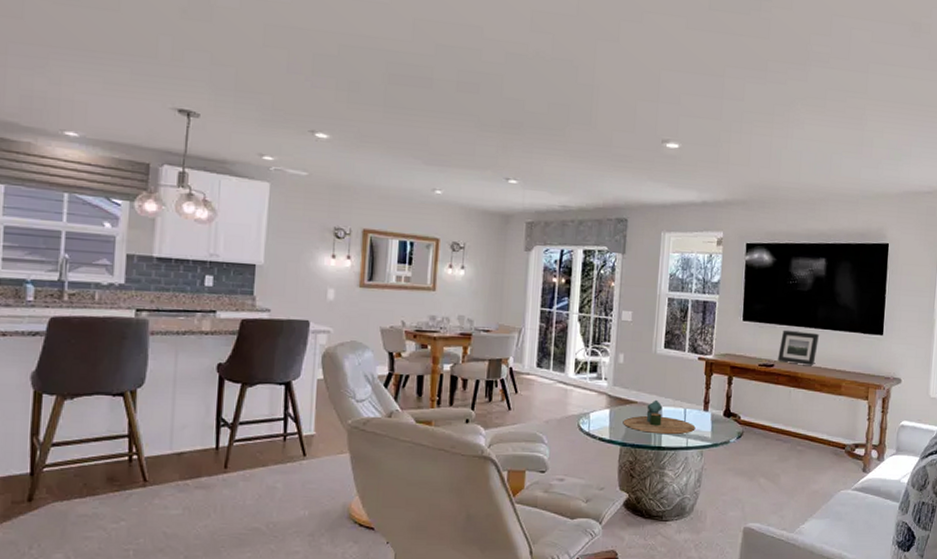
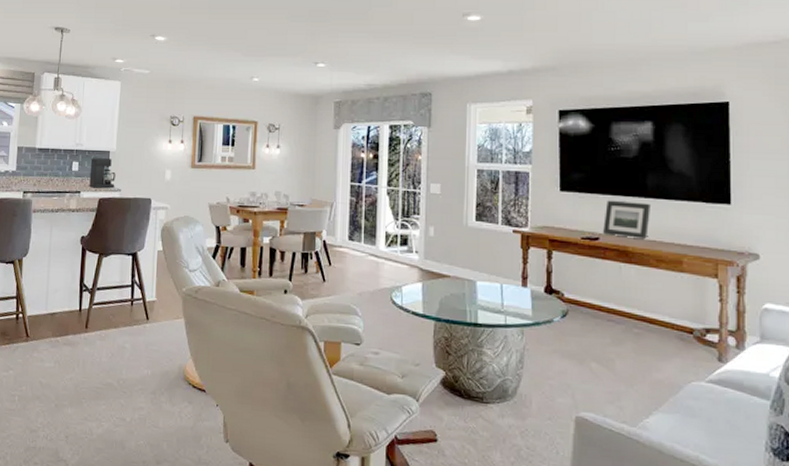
coffee maker: none [228,272,264,309] -> present [89,158,116,189]
decorative tray: present [623,399,696,435] -> none [436,274,514,311]

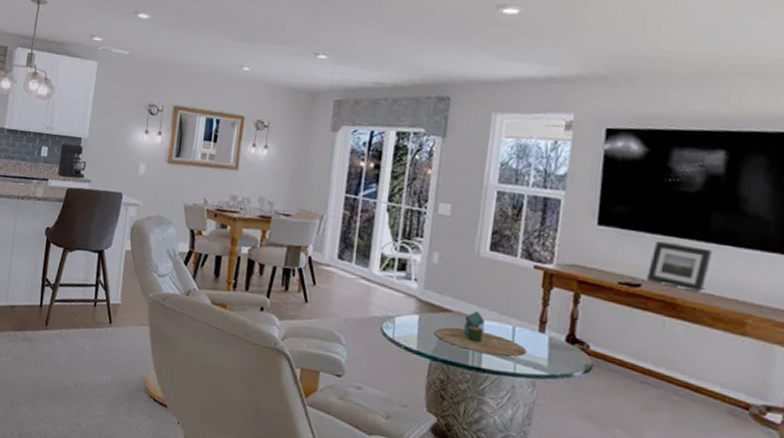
decorative tray: none [436,274,514,311] -> present [434,310,527,357]

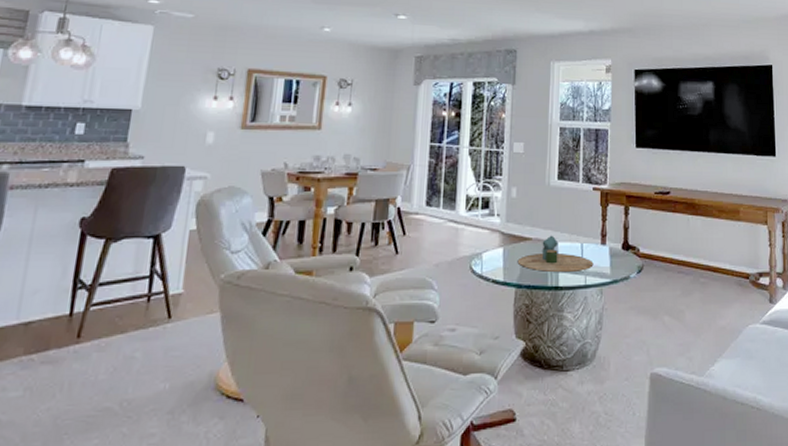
coffee maker: present [57,144,86,179] -> none [98,118,138,156]
picture frame: present [647,242,712,293] -> none [674,156,713,192]

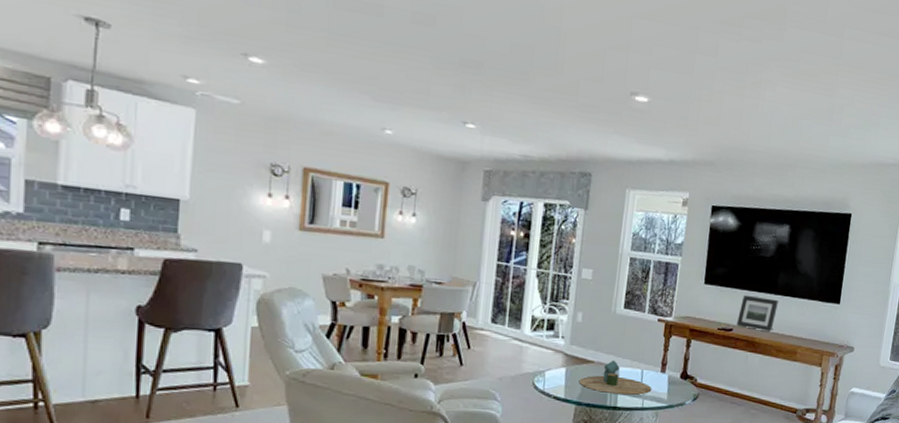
picture frame: none [674,156,713,192] -> present [737,296,778,332]

